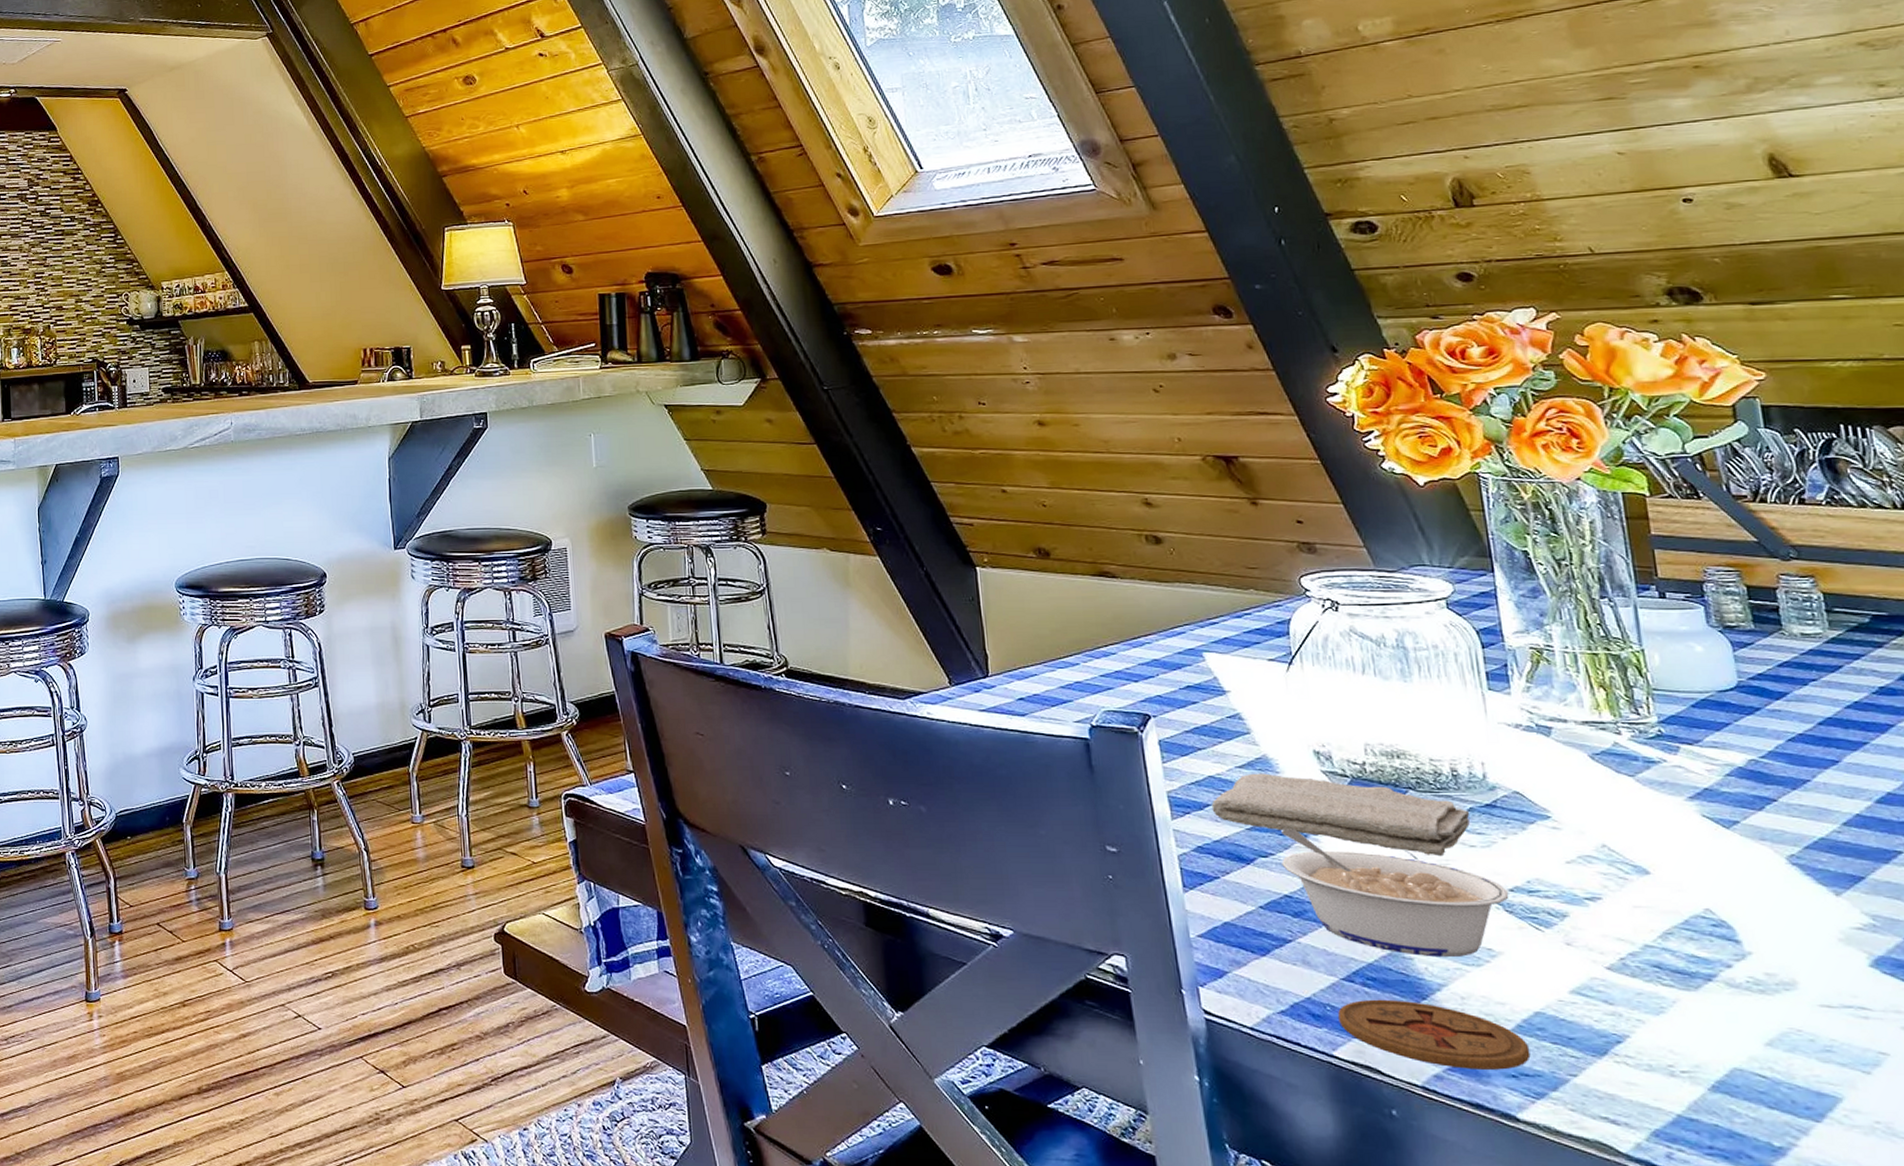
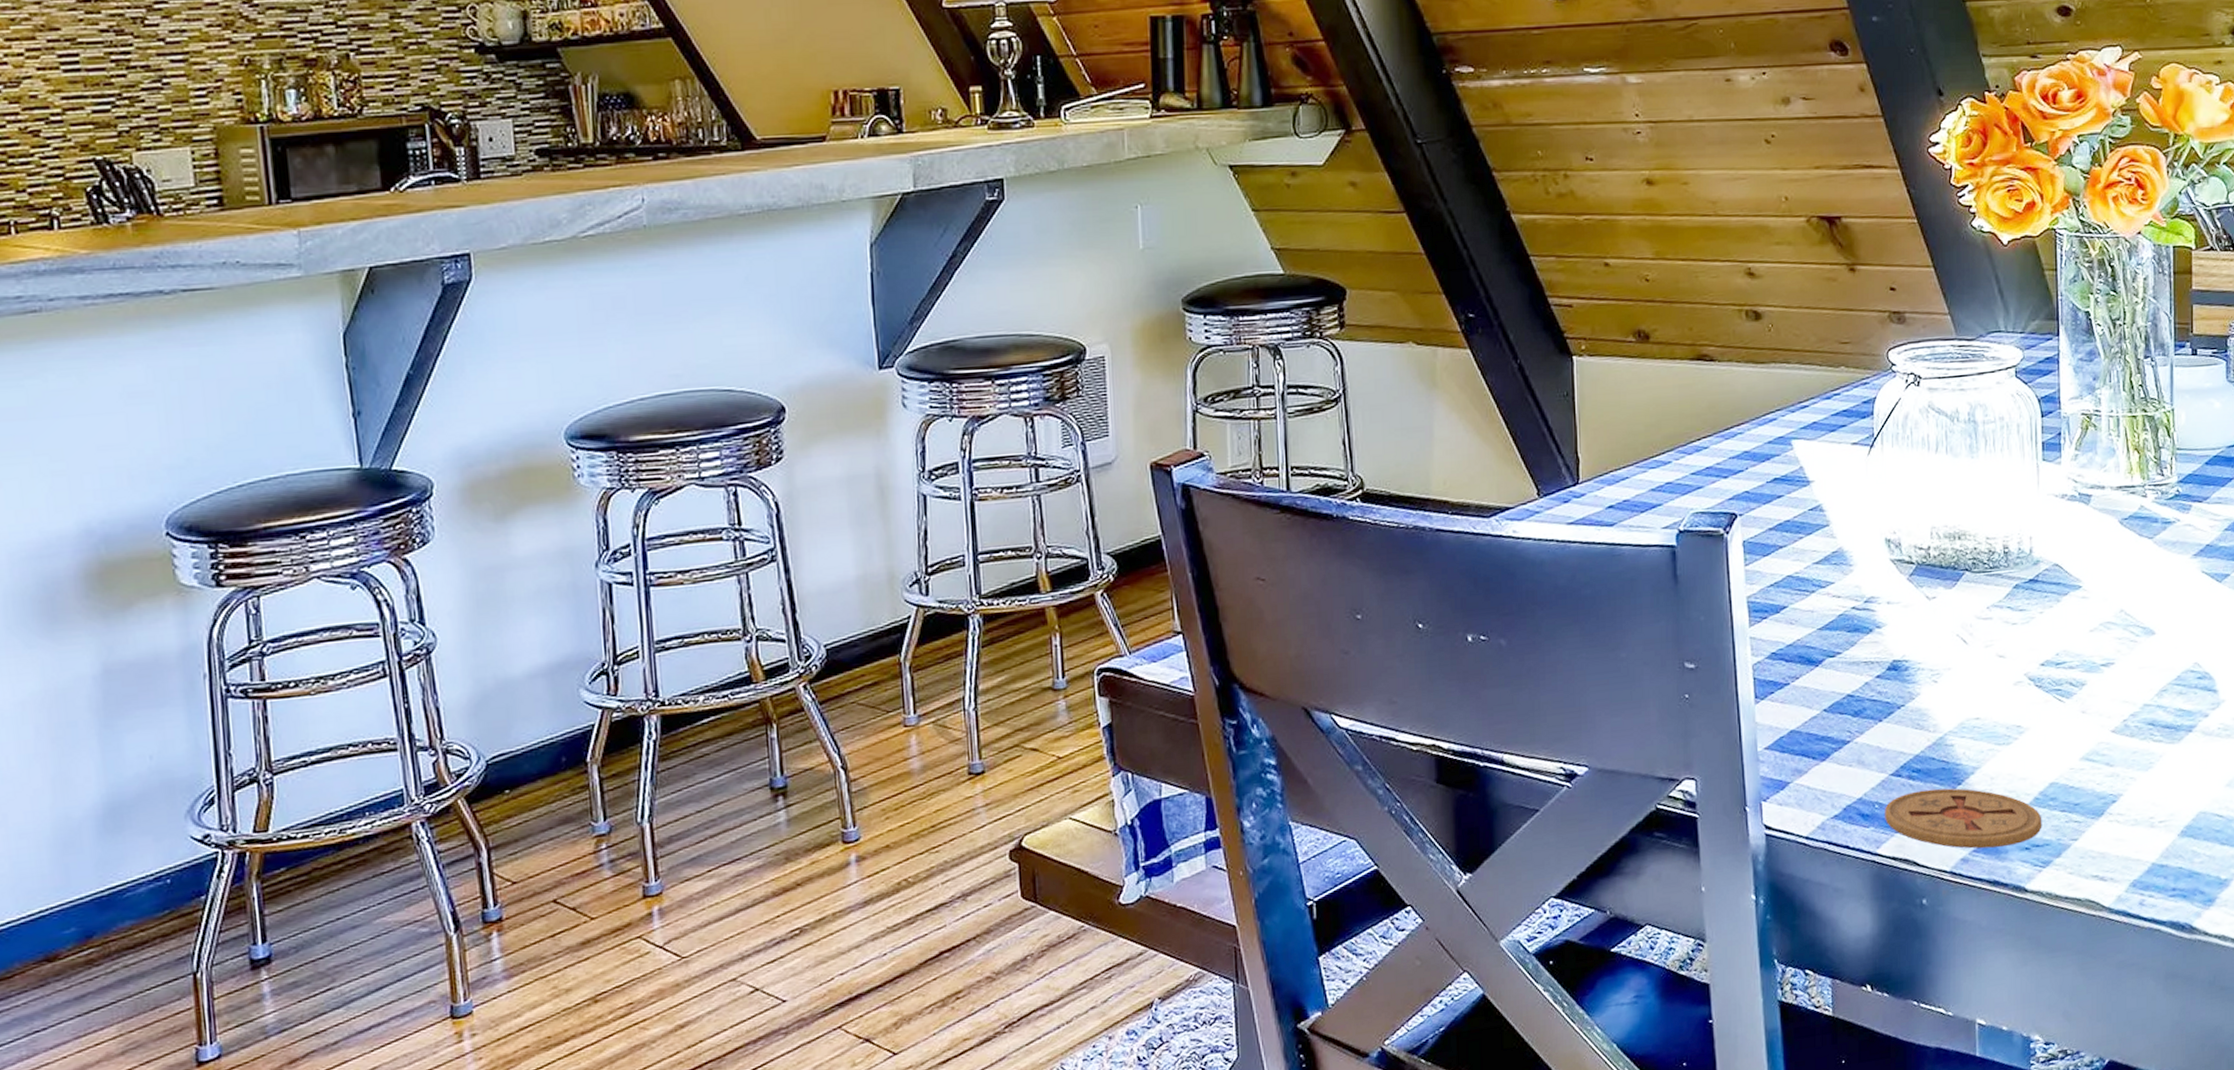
washcloth: present [1211,773,1470,857] -> none [1787,567,2015,638]
legume: present [1281,829,1509,958] -> none [1847,624,2040,741]

